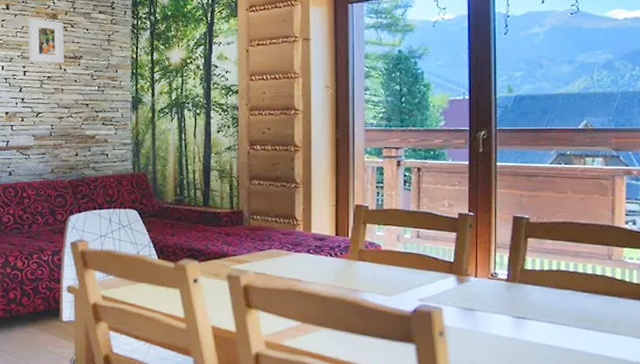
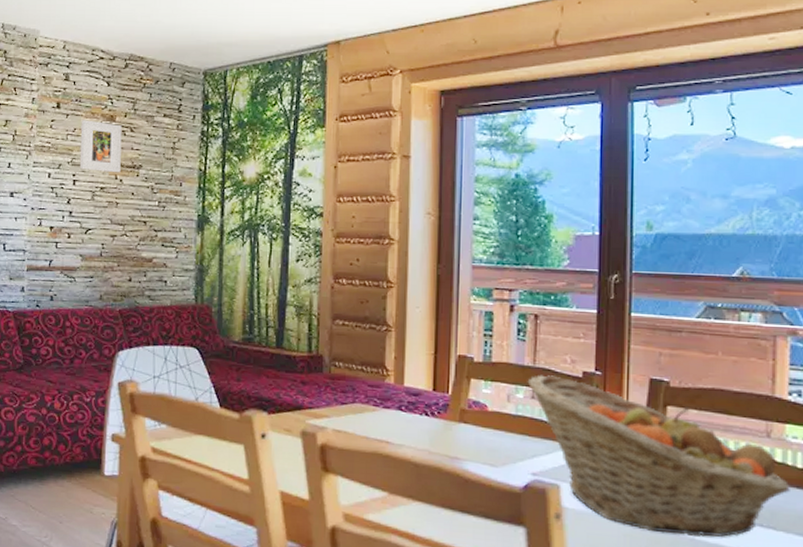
fruit basket: none [413,218,628,344] -> present [527,375,790,537]

